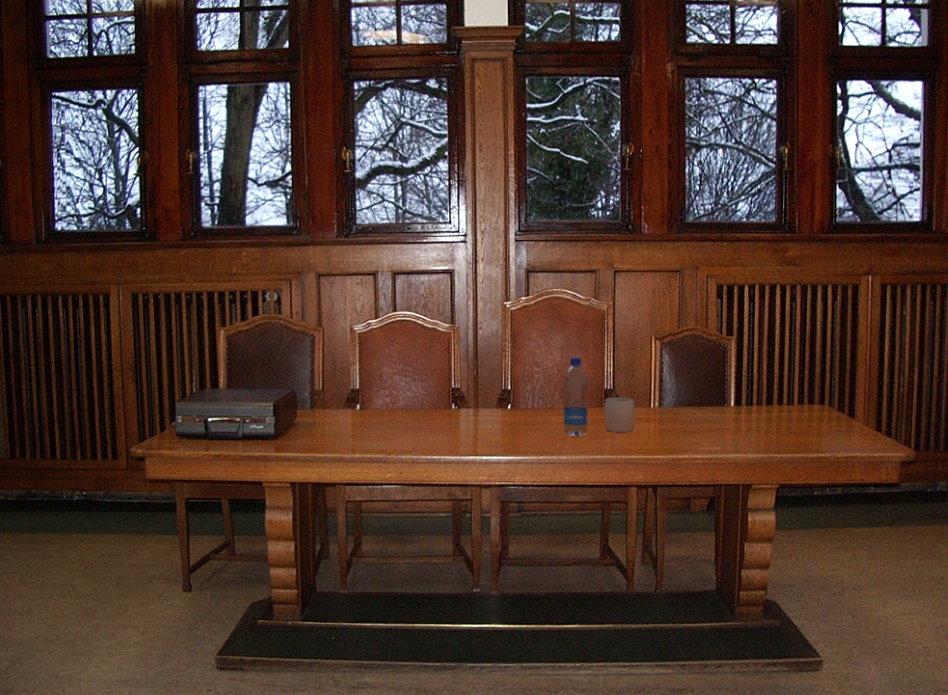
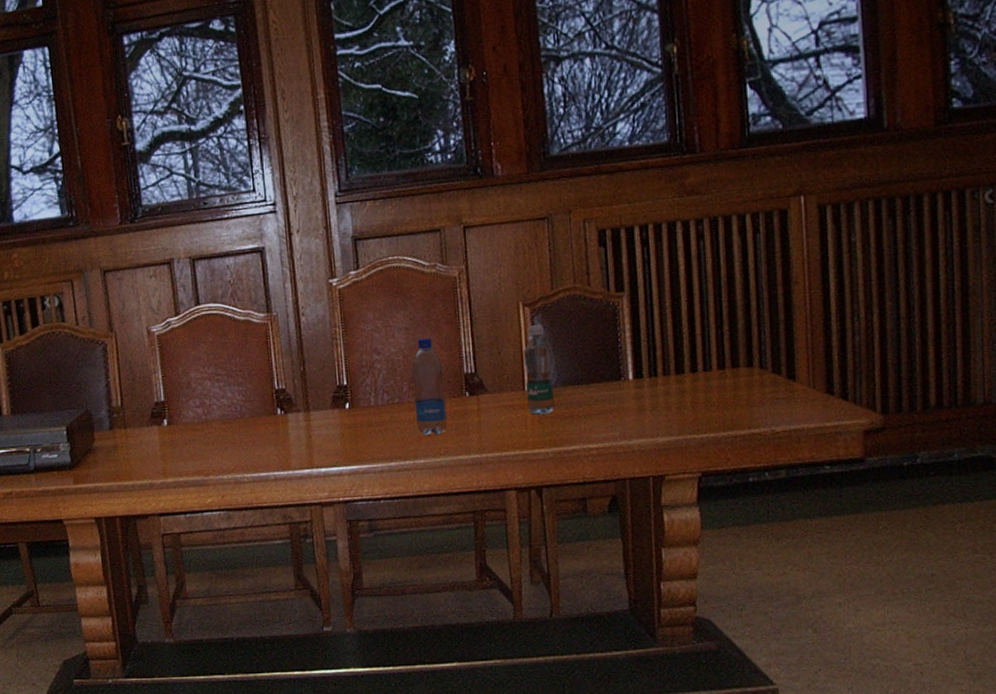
mug: present [603,397,635,433] -> none [465,381,507,426]
bottle: none [651,356,674,428] -> present [523,325,555,415]

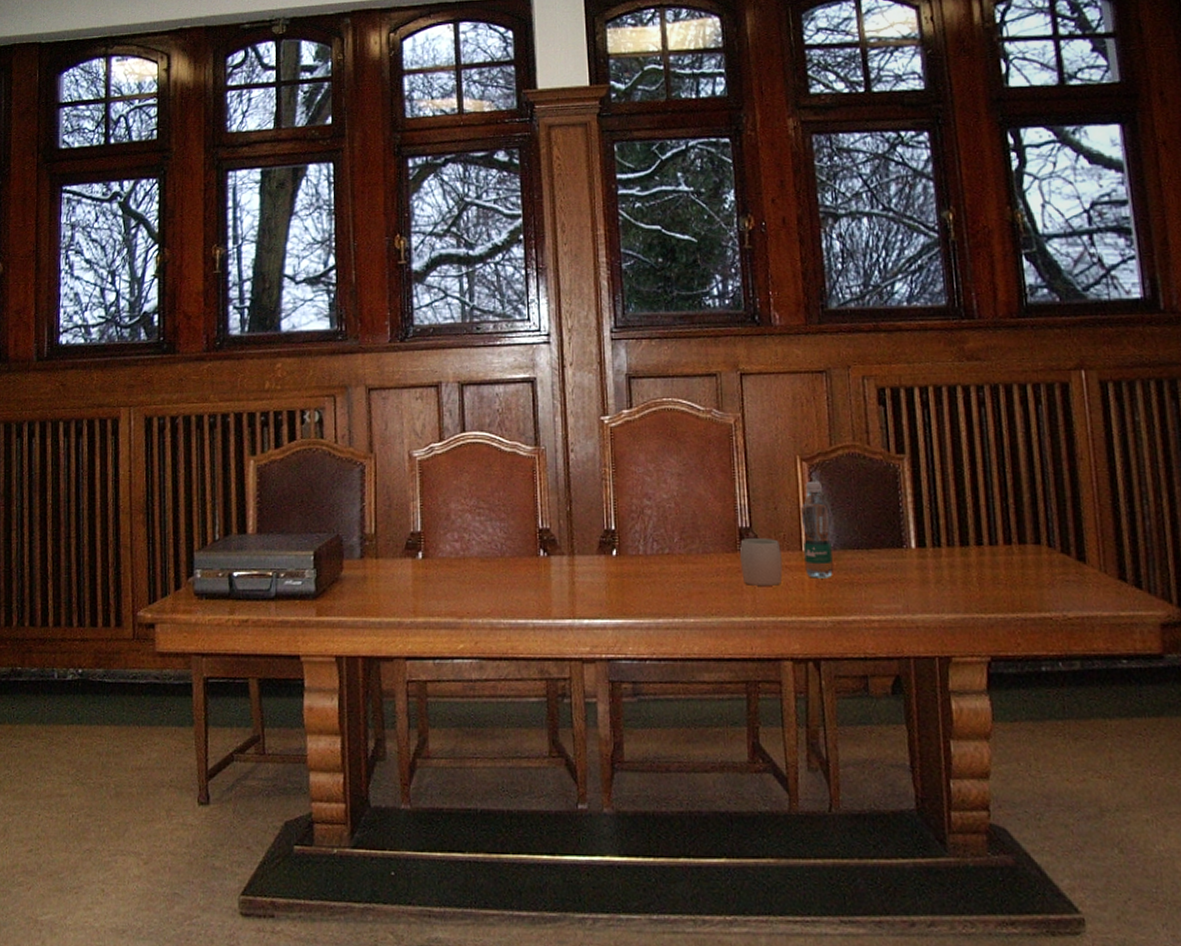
bottle: present [412,337,447,436] -> none [683,485,720,593]
mug: none [465,381,507,426] -> present [739,537,783,586]

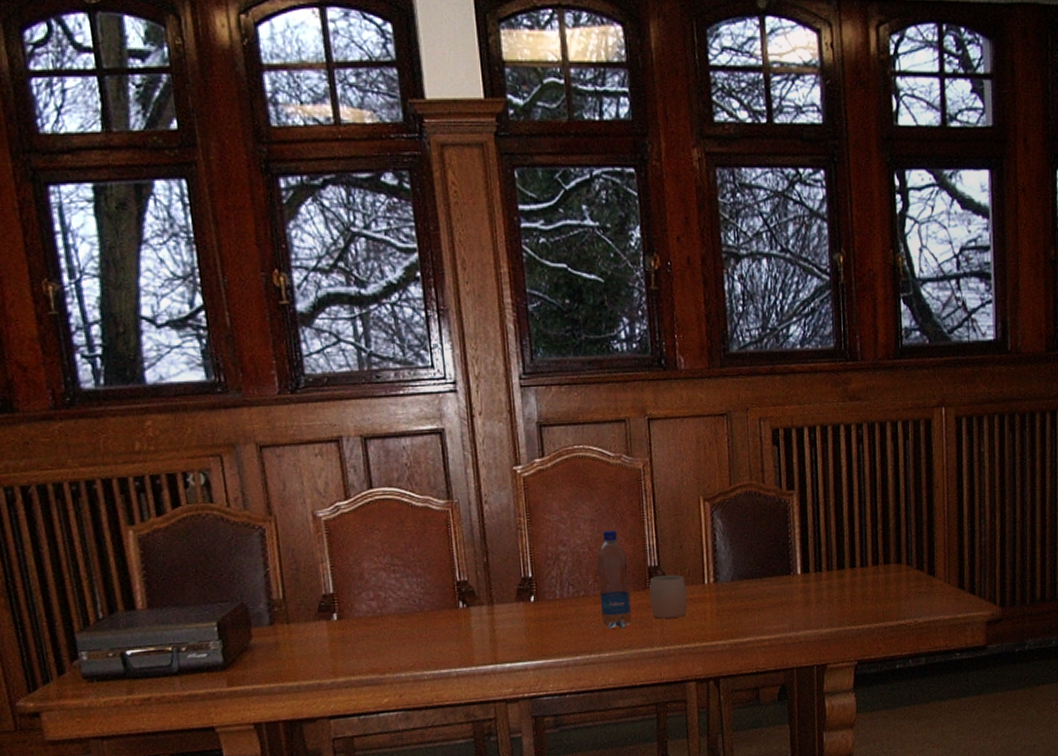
bottle: none [683,485,720,593] -> present [597,529,631,629]
bottle: present [800,482,834,578] -> none [703,520,732,608]

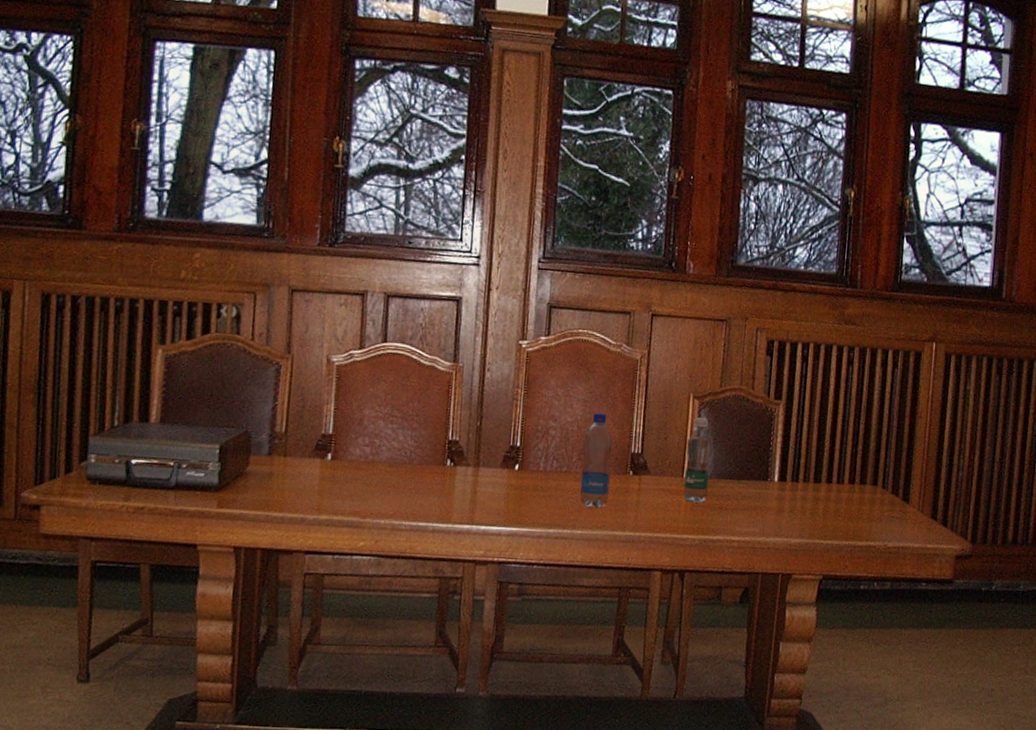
mug: present [648,574,688,619] -> none [628,462,666,506]
bottle: none [703,520,732,608] -> present [683,417,712,503]

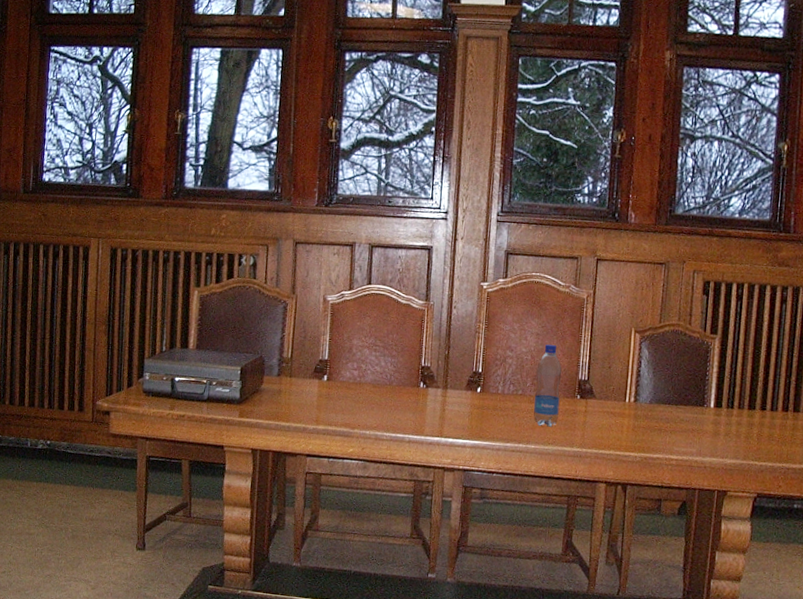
bottle: present [683,417,712,503] -> none [626,349,652,425]

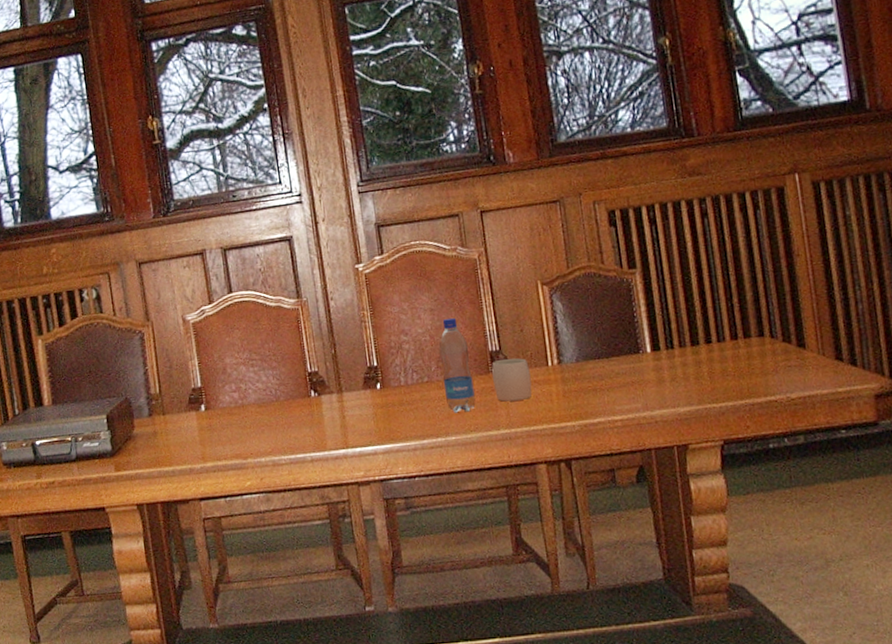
mug: none [576,388,610,426] -> present [491,358,533,402]

